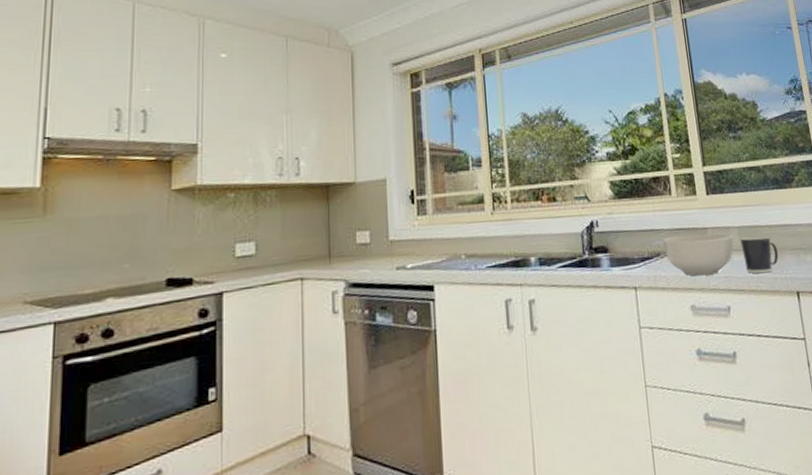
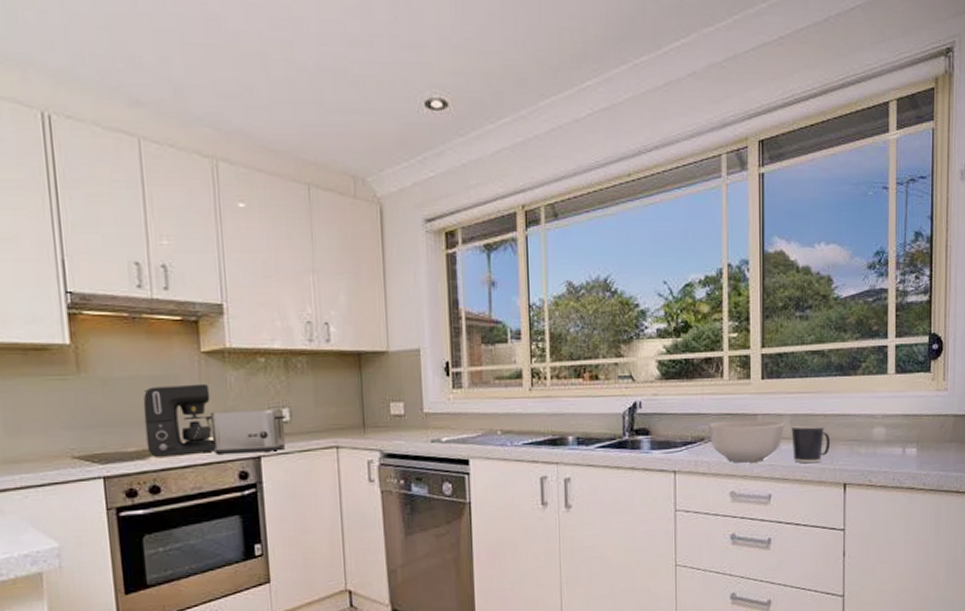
coffee maker: none [105,220,177,298] -> present [143,383,214,457]
toaster: none [174,241,252,294] -> present [210,408,286,456]

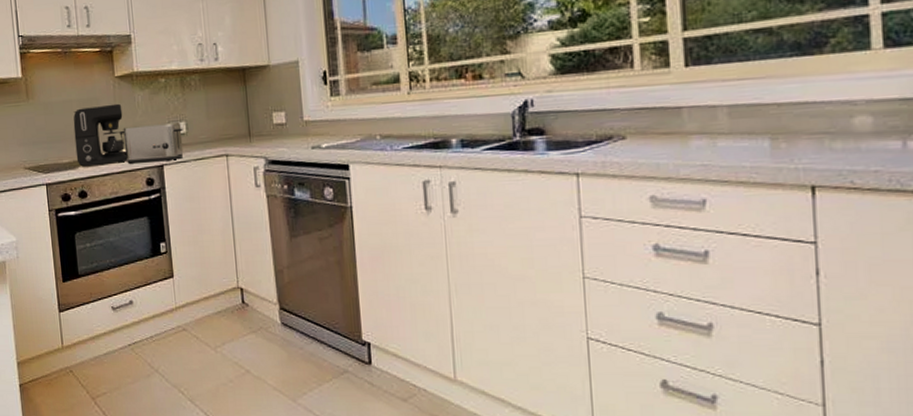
bowl: present [709,420,785,463] -> none [617,113,720,163]
mug: present [791,425,831,464] -> none [730,116,789,163]

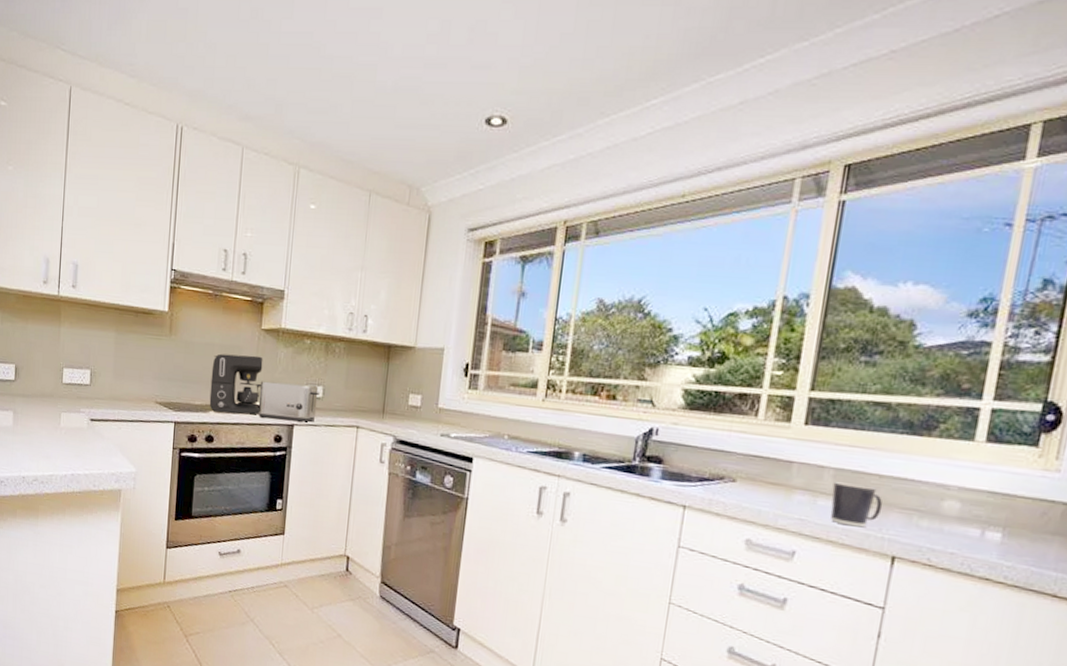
mug: none [730,116,789,163] -> present [830,482,883,528]

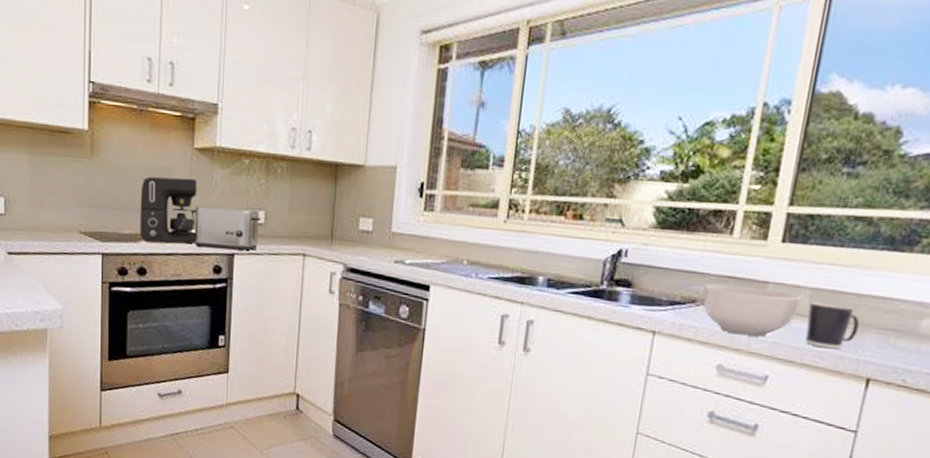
bowl: none [730,462,826,514] -> present [703,283,802,337]

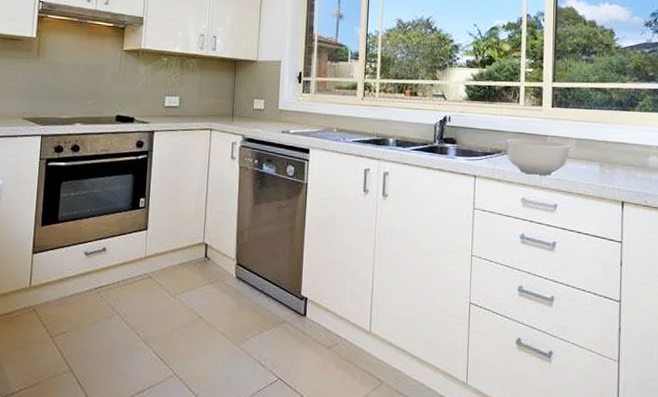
coffee maker: present [139,176,198,243] -> none [75,72,125,124]
toaster: present [194,206,261,252] -> none [121,94,177,129]
mug: present [805,302,860,350] -> none [576,149,611,182]

